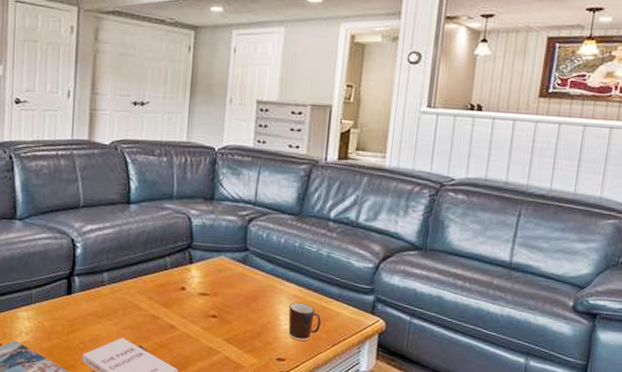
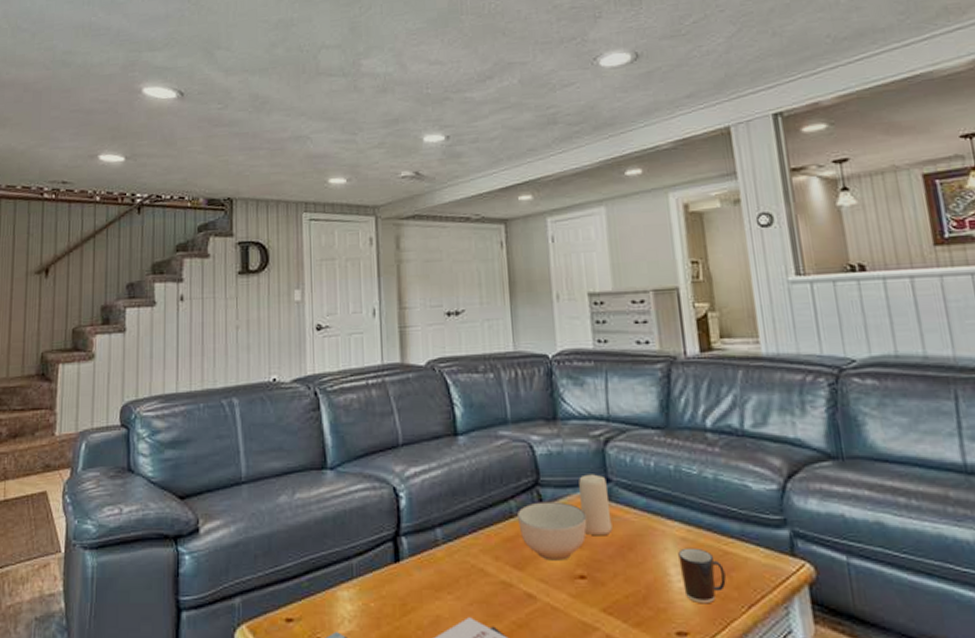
bowl: none [169,260,225,304] -> present [516,501,587,561]
candle: none [221,243,245,289] -> present [578,474,613,536]

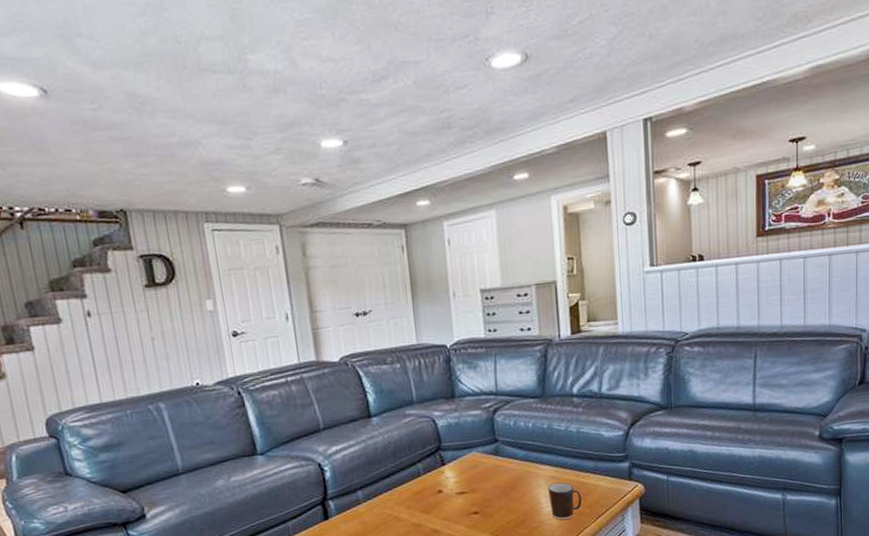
bowl: present [516,501,587,561] -> none [423,460,480,504]
candle: present [578,474,613,536] -> none [473,437,499,483]

